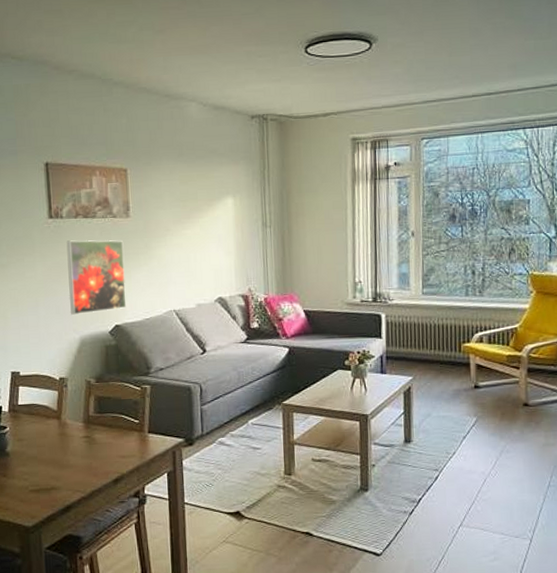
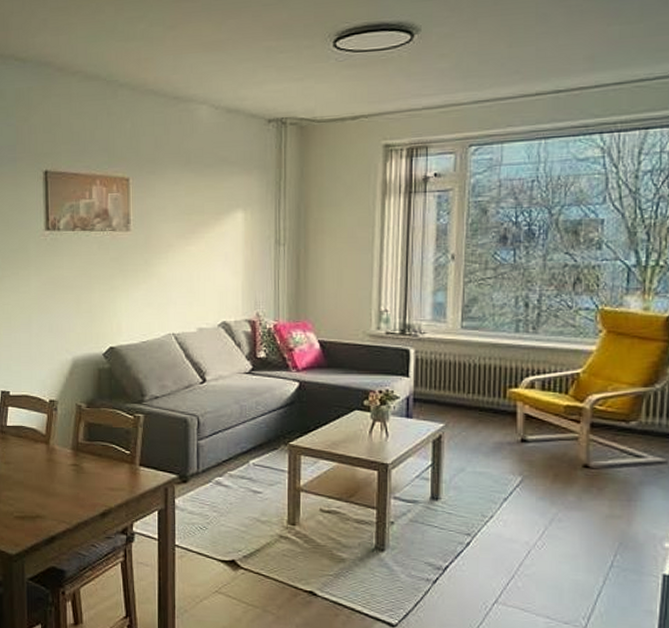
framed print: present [66,239,127,315] -> none [62,254,123,334]

